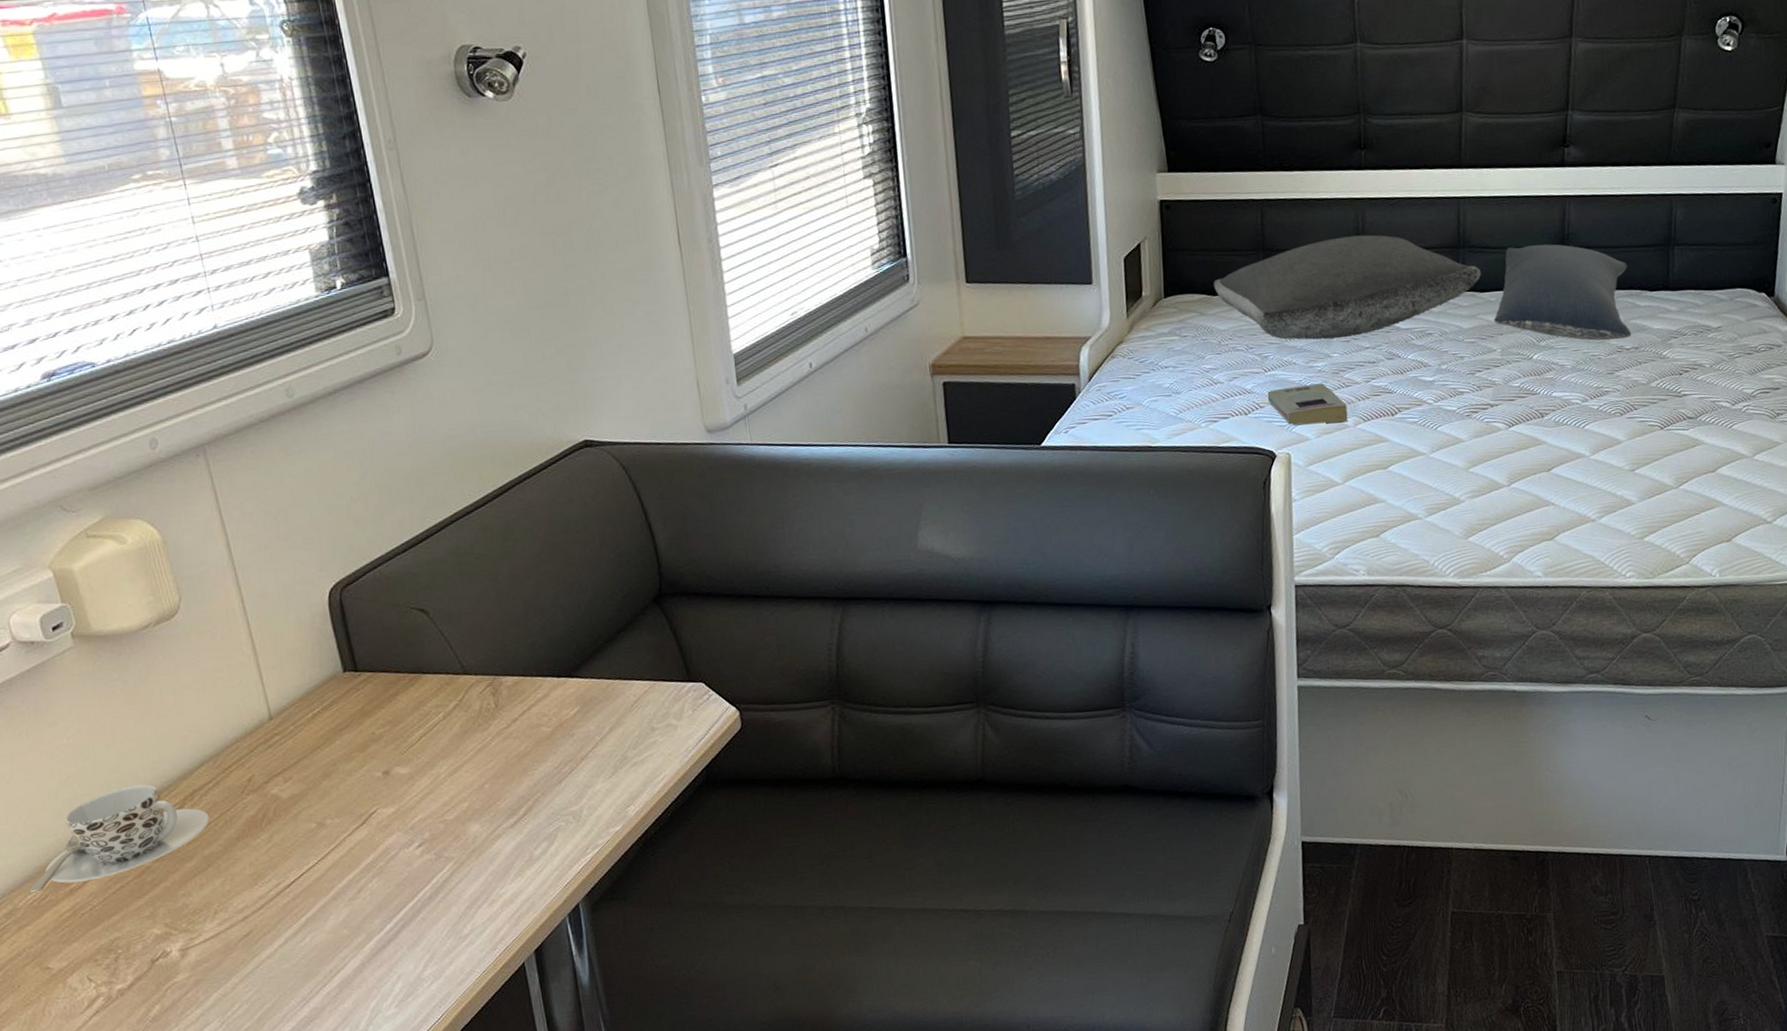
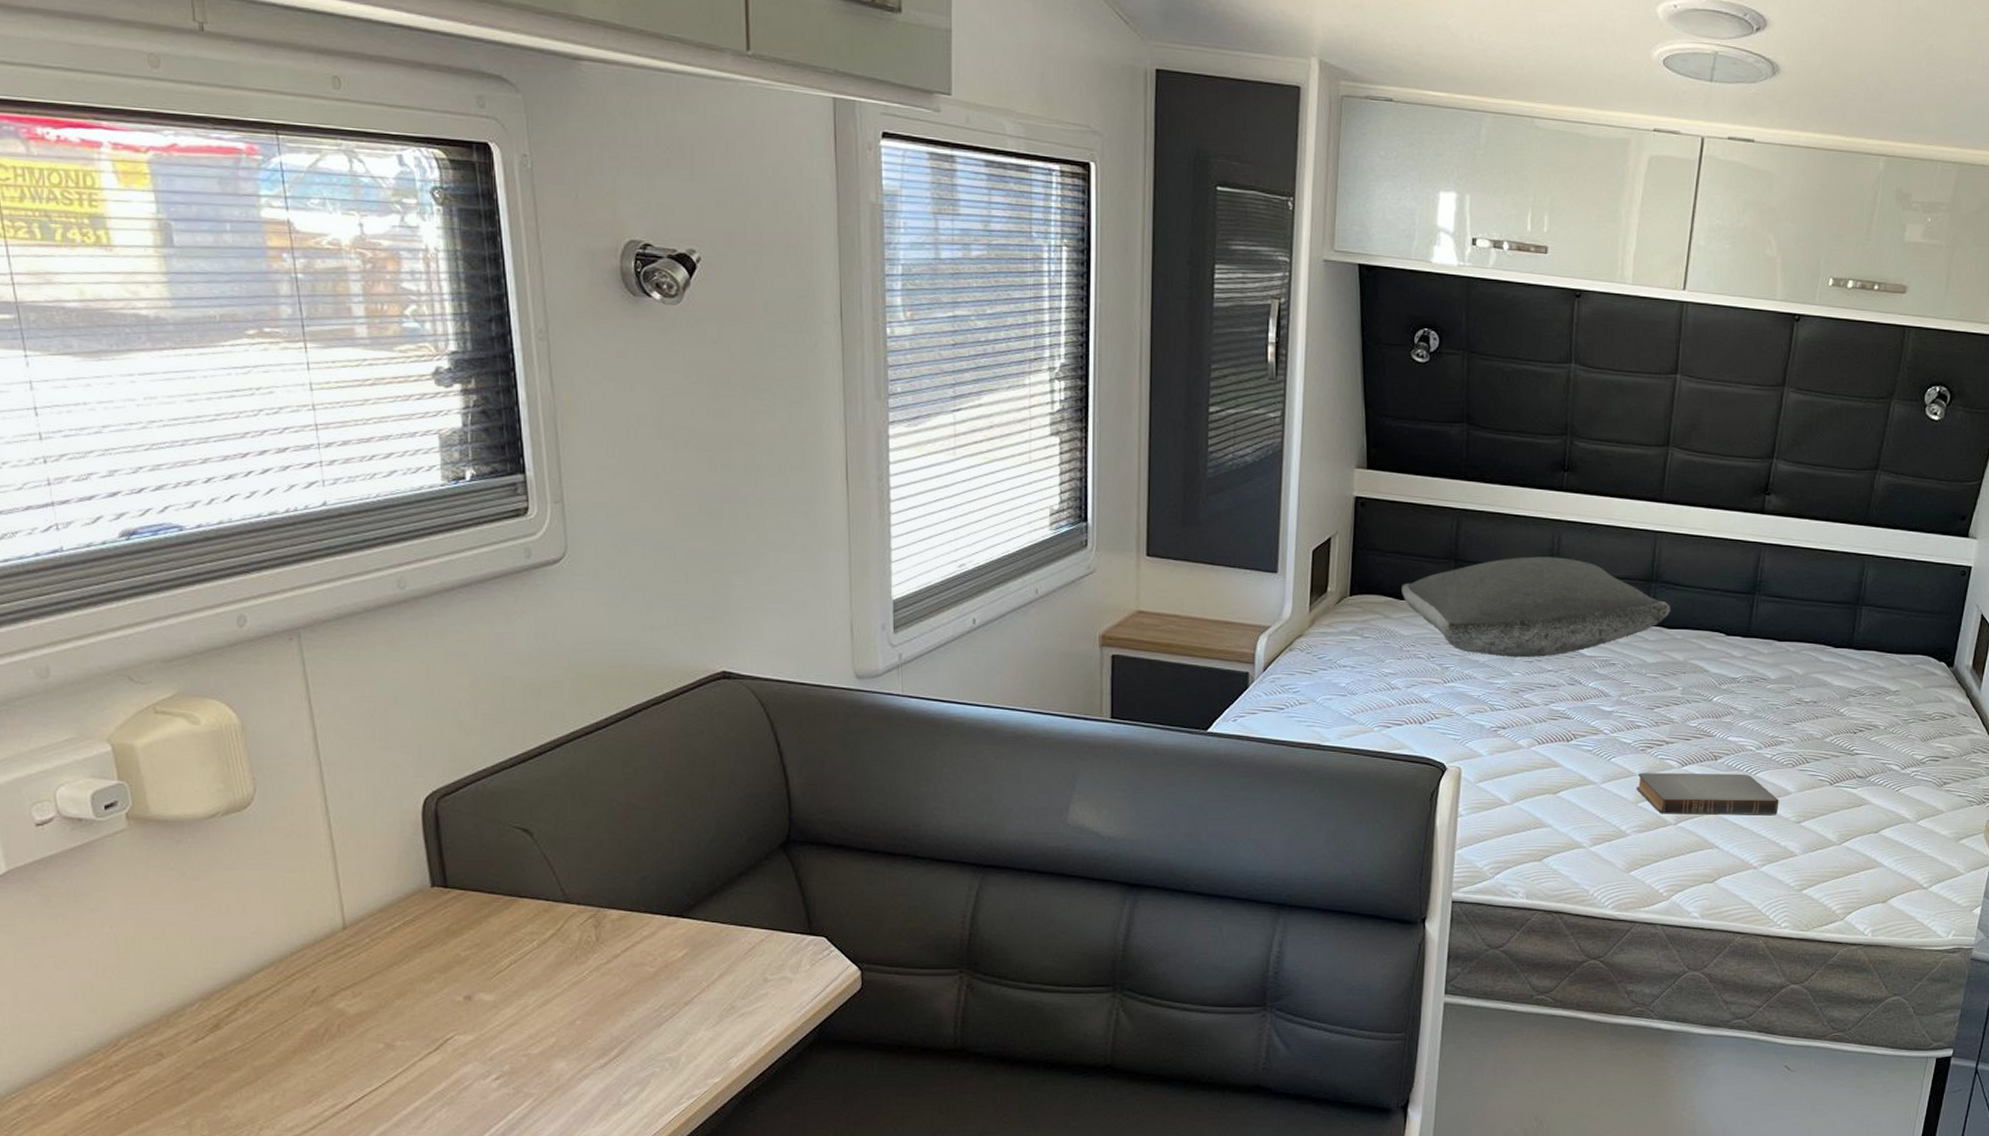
teacup: present [28,784,210,894] -> none [48,985,264,1089]
book: present [1267,383,1348,425] -> none [1444,700,1523,743]
book: none [1466,428,1611,477] -> present [1637,773,1779,815]
pillow: present [1493,244,1632,341] -> none [1678,587,1815,692]

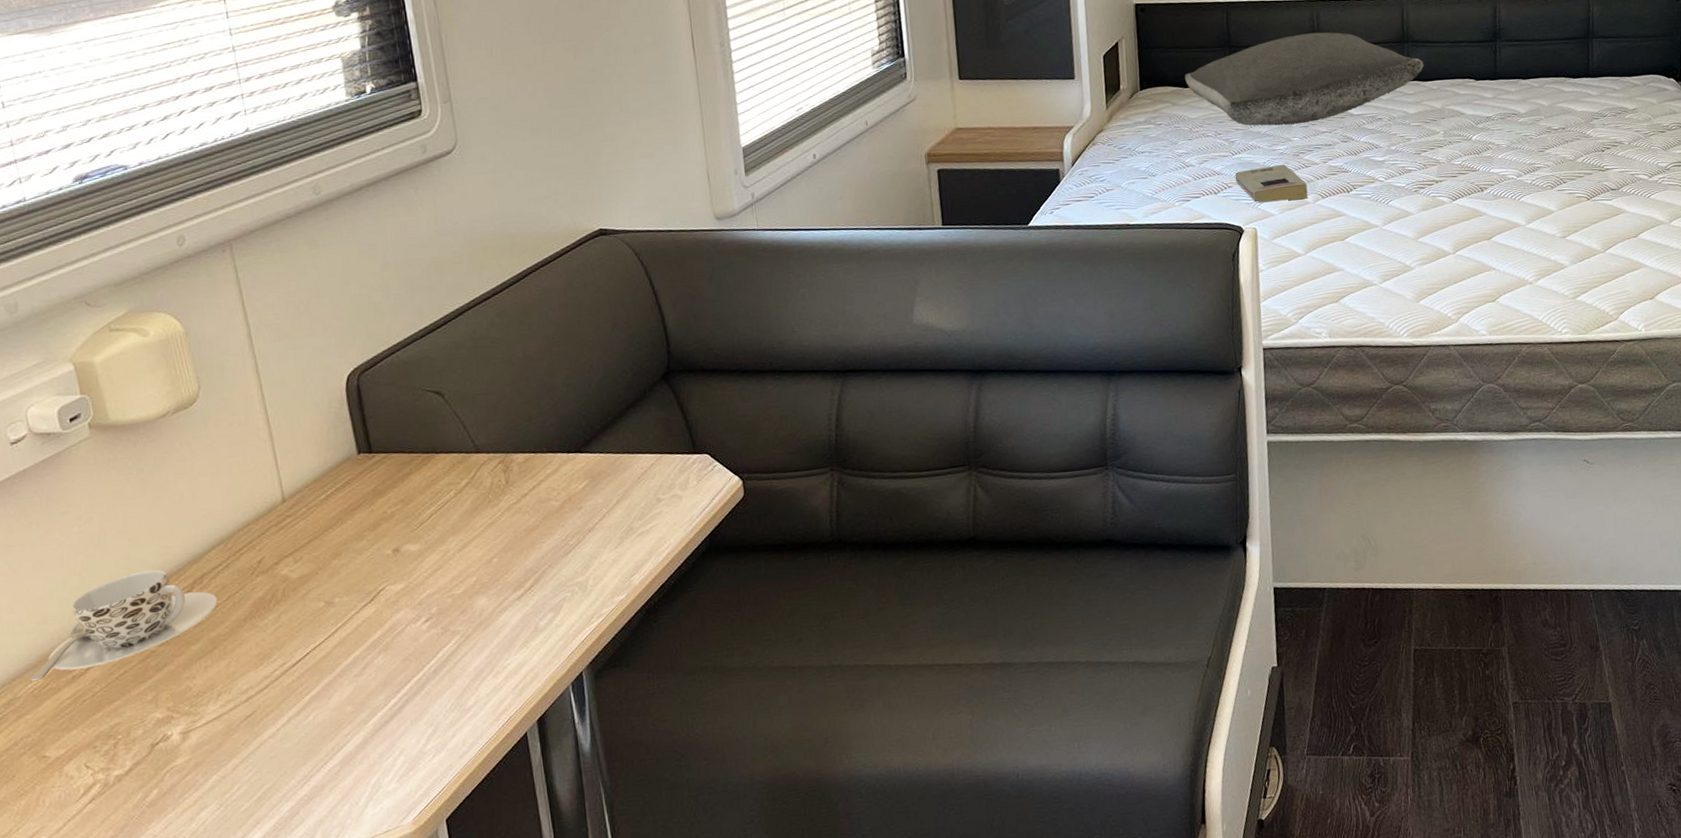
teacup: none [48,985,264,1089] -> present [29,569,218,682]
book: none [1444,700,1523,743] -> present [1234,164,1308,202]
book: present [1637,773,1779,815] -> none [1415,200,1545,246]

